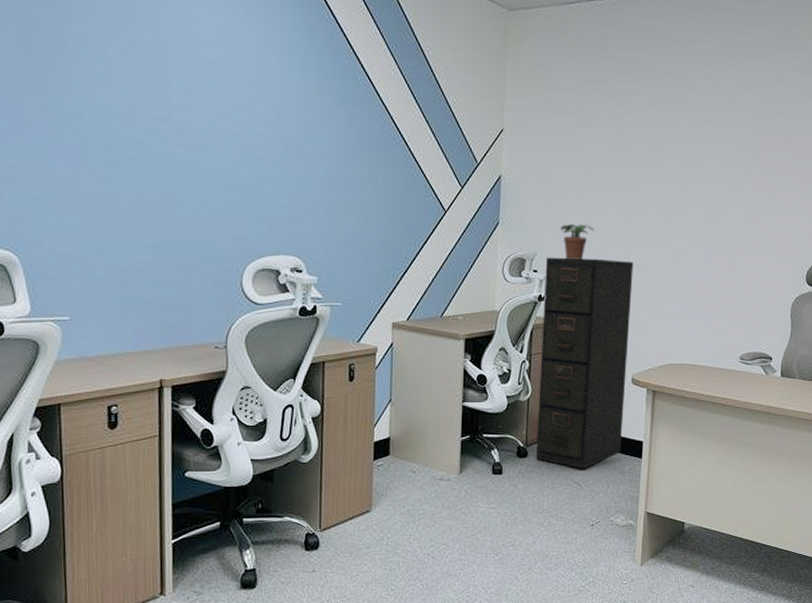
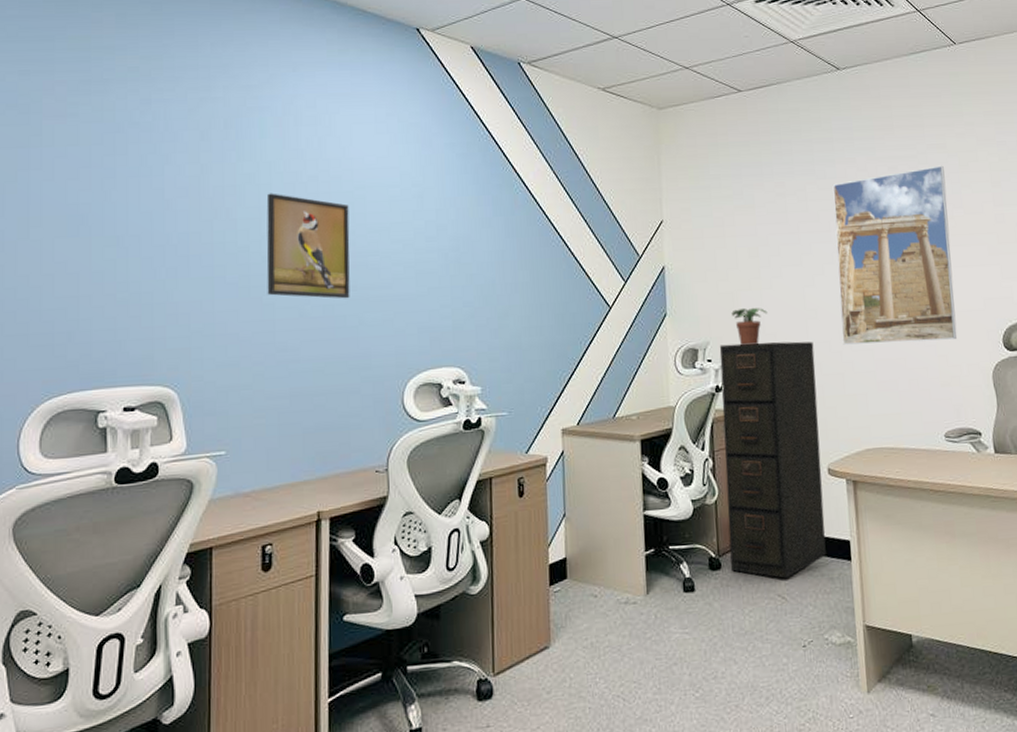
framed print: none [101,59,190,179] -> present [266,193,350,299]
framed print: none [660,100,781,271] -> present [832,165,957,345]

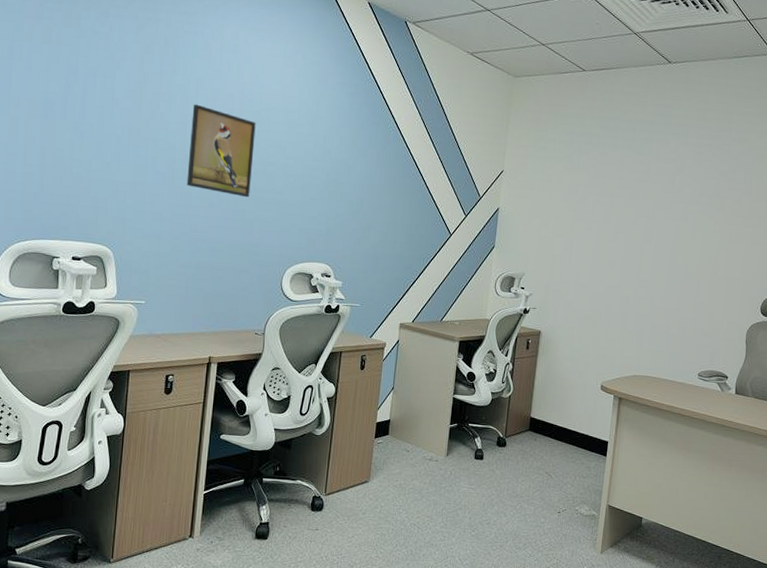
filing cabinet: present [719,341,826,579] -> none [513,277,608,462]
potted plant: present [731,307,768,345] -> none [546,250,575,281]
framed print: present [832,165,957,345] -> none [631,156,742,300]

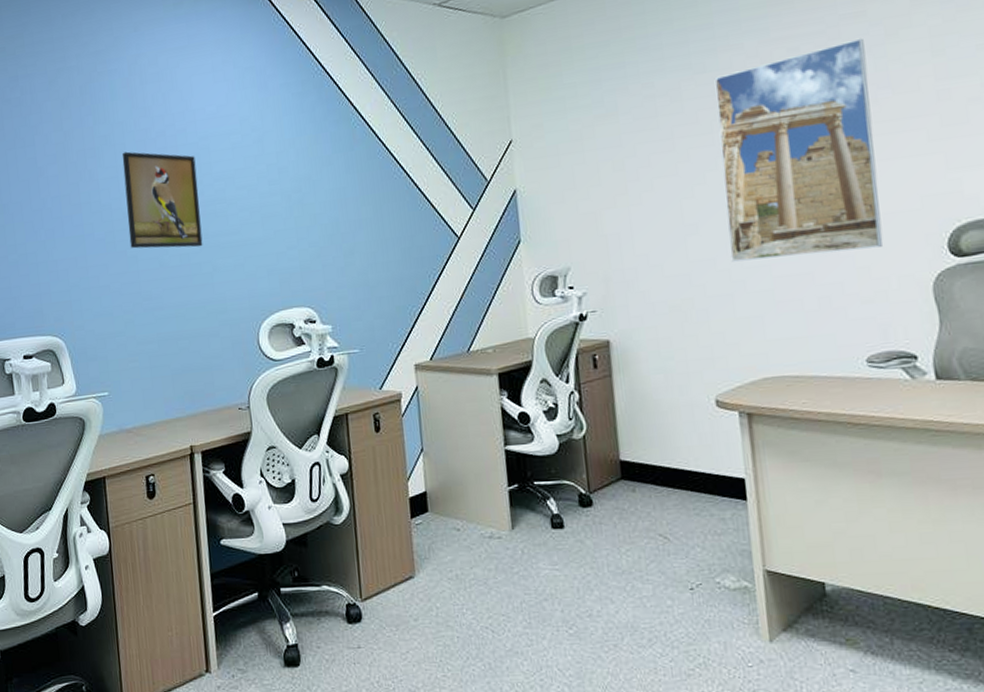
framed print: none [631,156,742,300] -> present [714,38,883,262]

